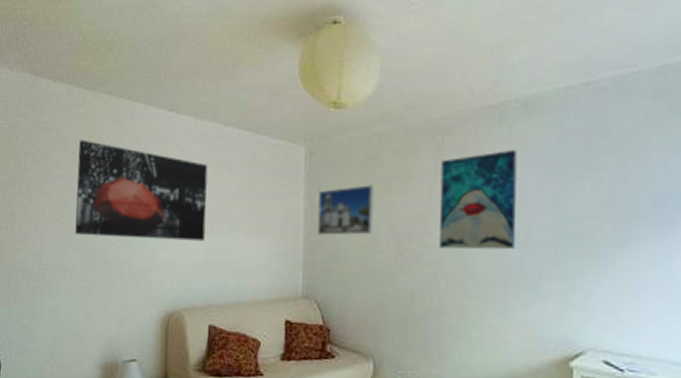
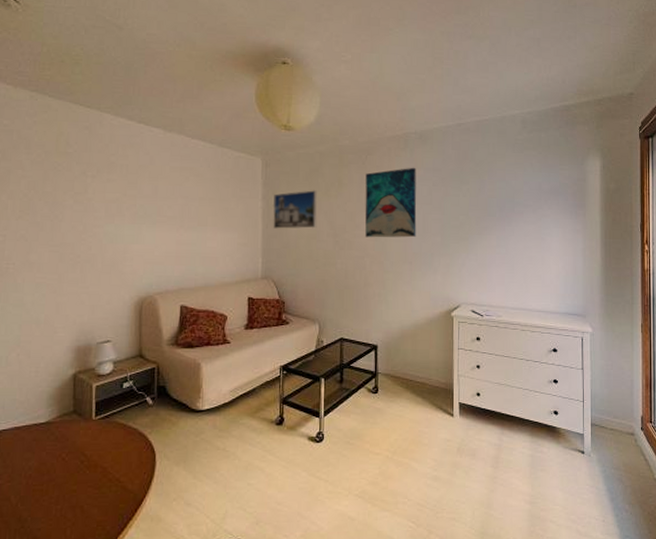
wall art: present [75,139,208,242] -> none [42,143,177,236]

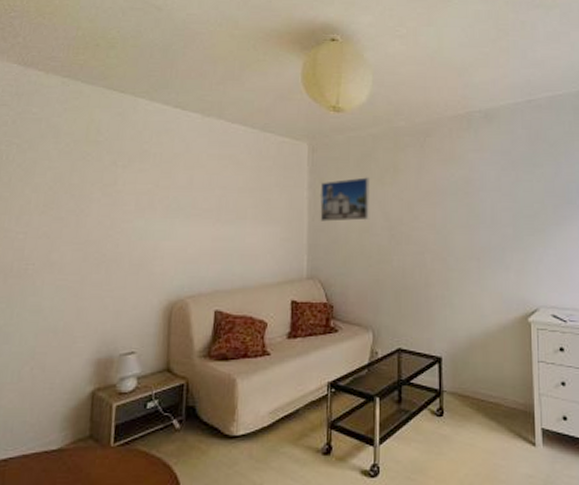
wall art: present [365,167,417,238] -> none [424,149,484,231]

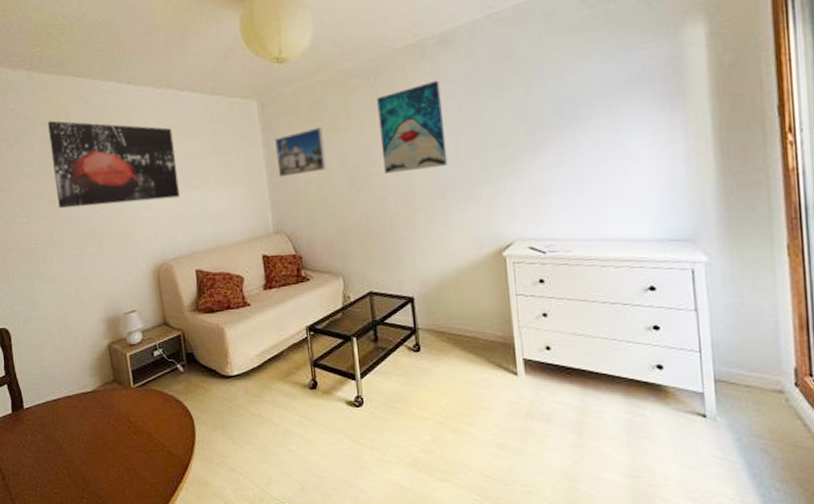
wall art: none [66,132,215,231] -> present [48,120,180,209]
wall art: none [424,149,484,231] -> present [377,80,448,174]

